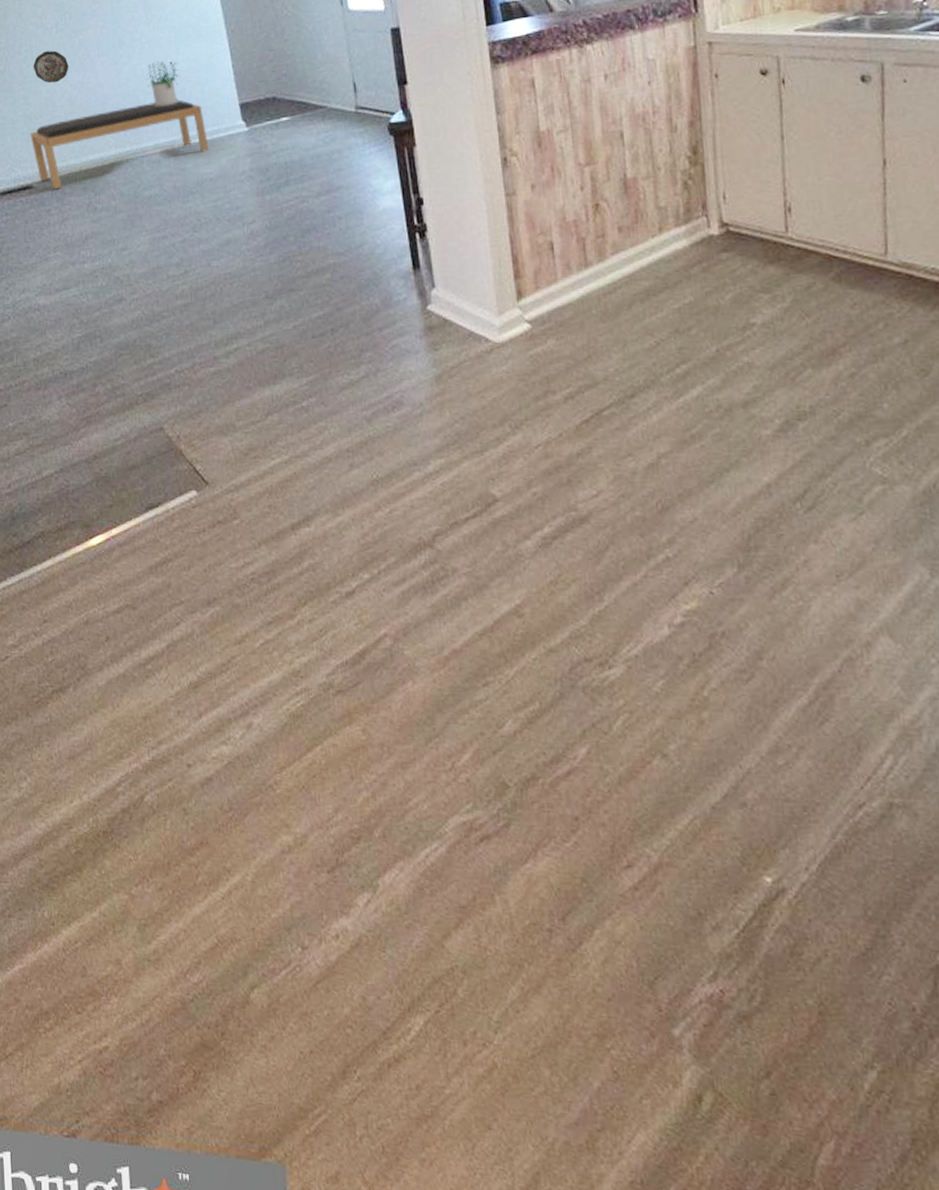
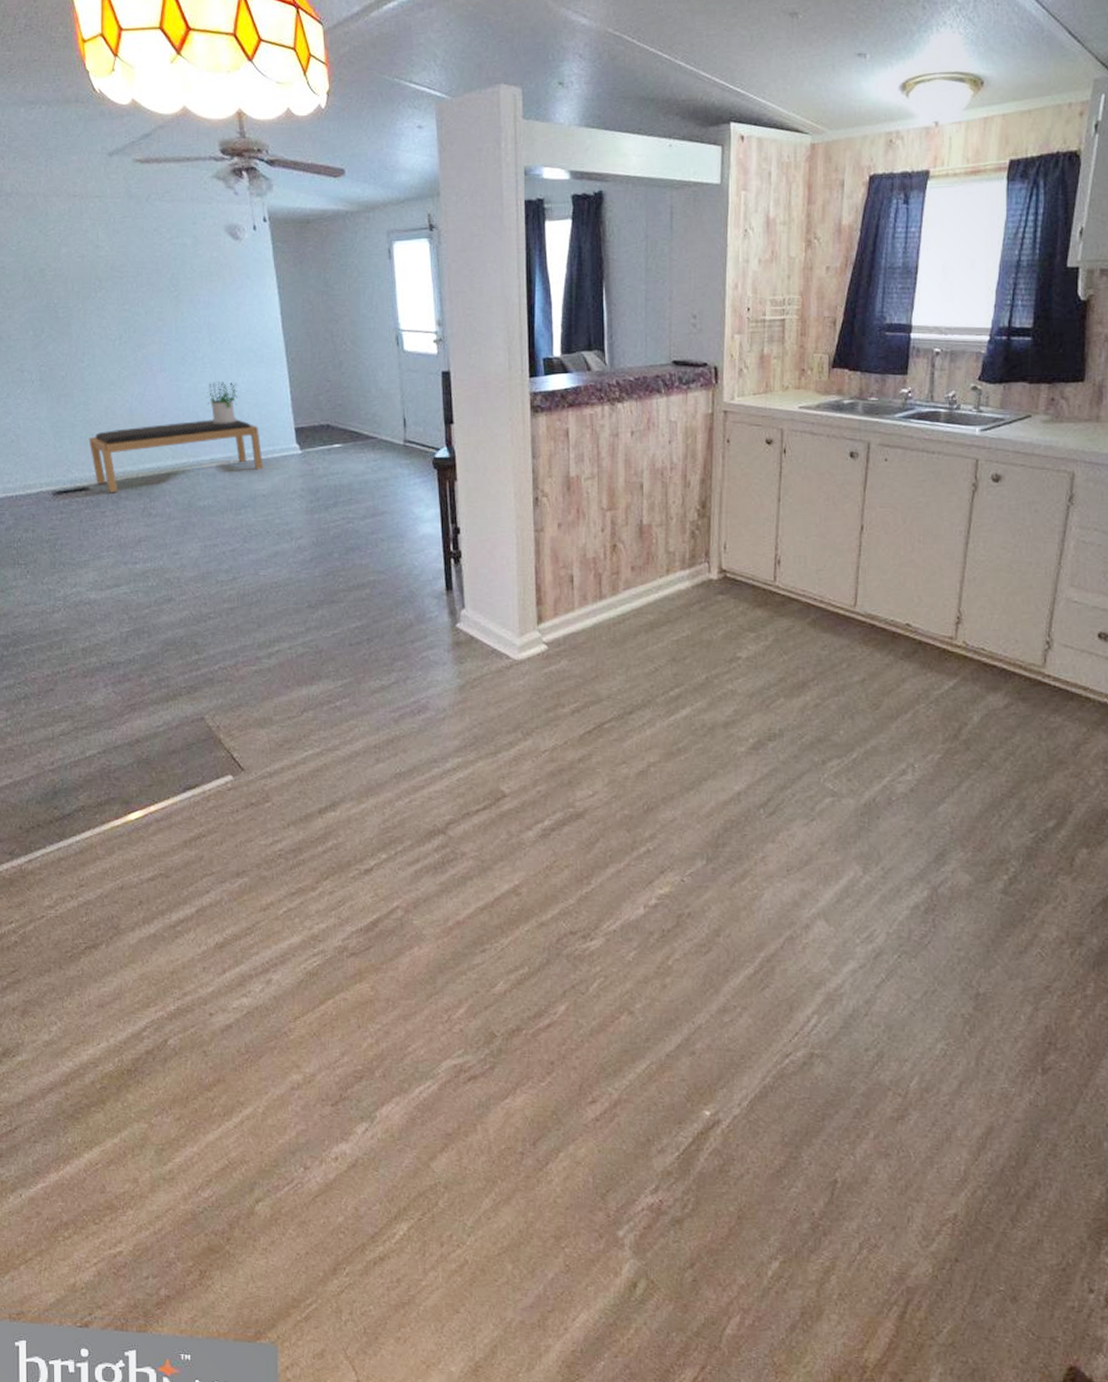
decorative plate: present [33,50,69,84] -> none [95,361,131,393]

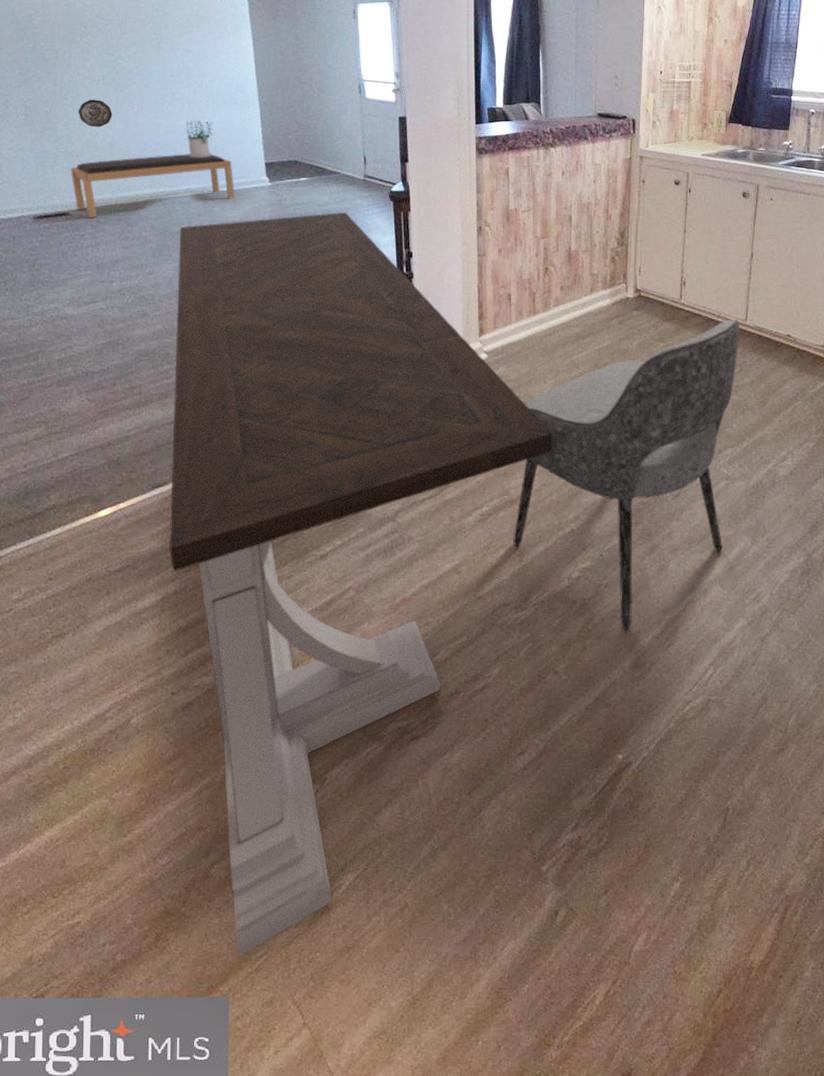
decorative plate: none [95,361,131,393] -> present [78,100,112,128]
dining table: none [202,482,624,1303] -> present [169,211,553,957]
dining chair: none [580,605,848,969] -> present [513,319,740,631]

